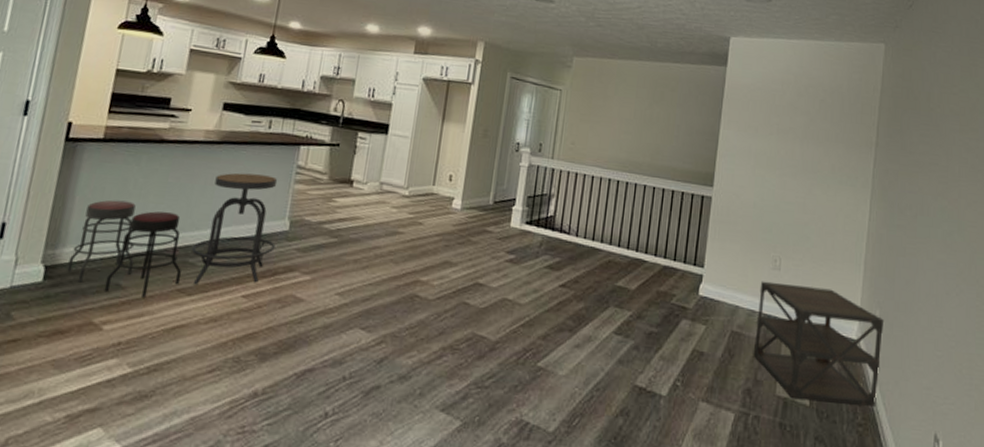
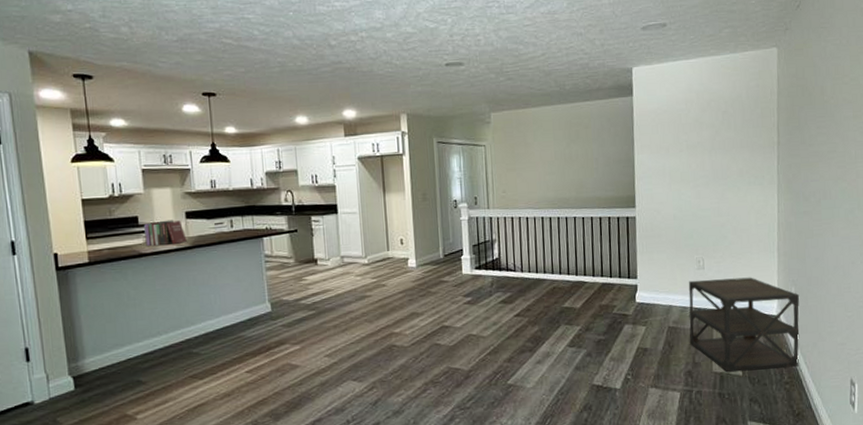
bar stool: present [67,200,181,298] -> none [91,311,191,389]
books: none [171,107,218,136] -> present [143,220,187,247]
bar stool: present [191,172,278,285] -> none [192,268,264,370]

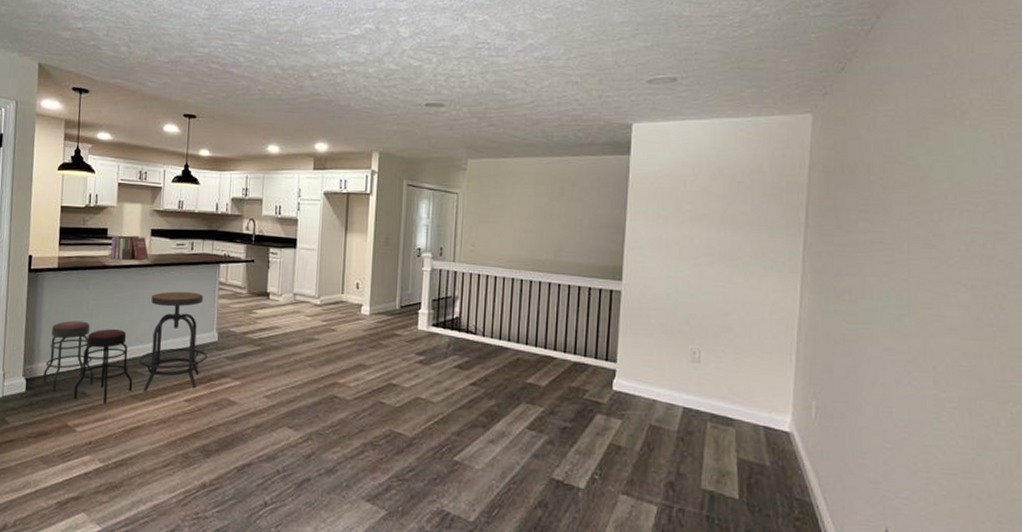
bar stool: none [91,311,191,389] -> present [43,320,133,404]
bar stool: none [192,268,264,370] -> present [138,291,208,392]
side table: present [688,277,799,373] -> none [674,374,821,502]

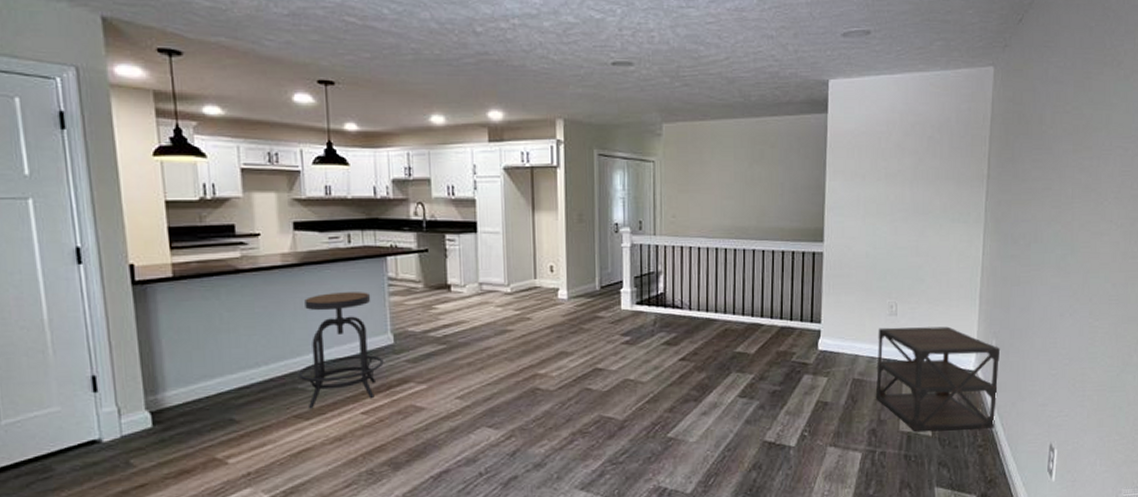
bar stool: present [43,320,133,404] -> none [174,337,295,429]
books: present [111,235,149,260] -> none [241,230,294,262]
side table: none [674,374,821,502] -> present [875,326,999,433]

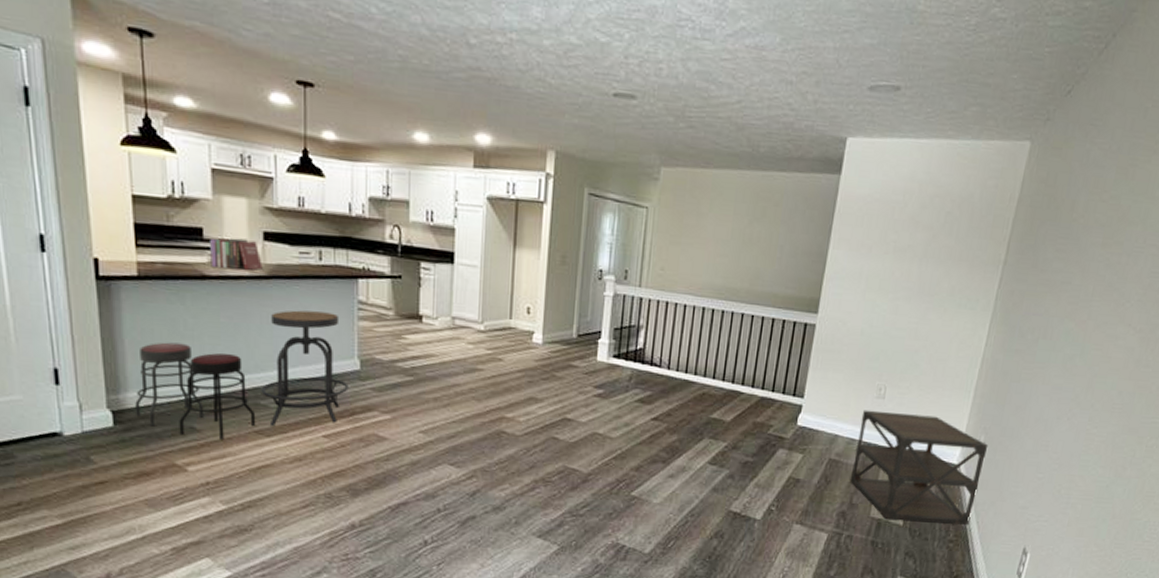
bar stool: none [174,337,295,429] -> present [135,342,256,440]
books: none [241,230,294,262] -> present [208,238,263,270]

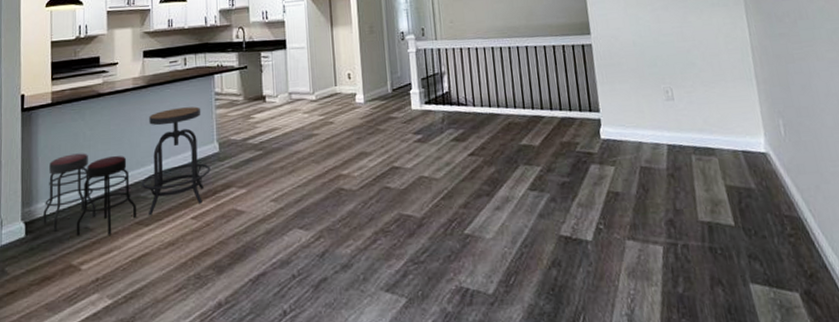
books: present [208,238,263,270] -> none [103,59,143,87]
side table: present [849,410,987,526] -> none [657,108,803,222]

